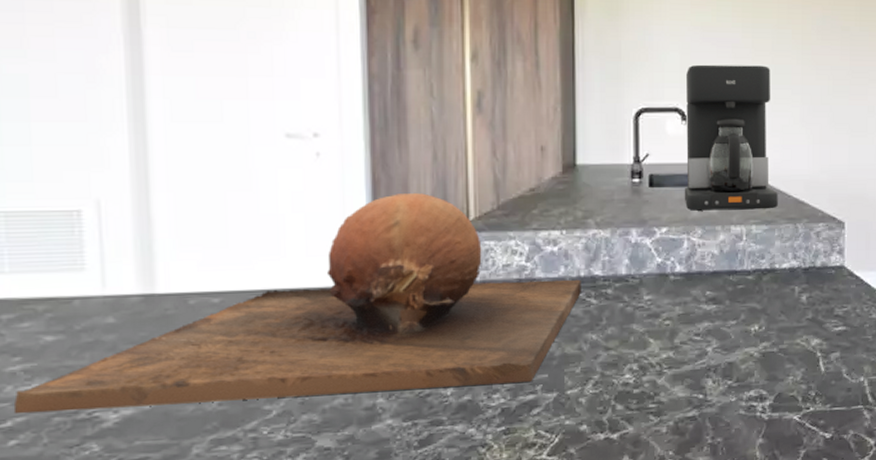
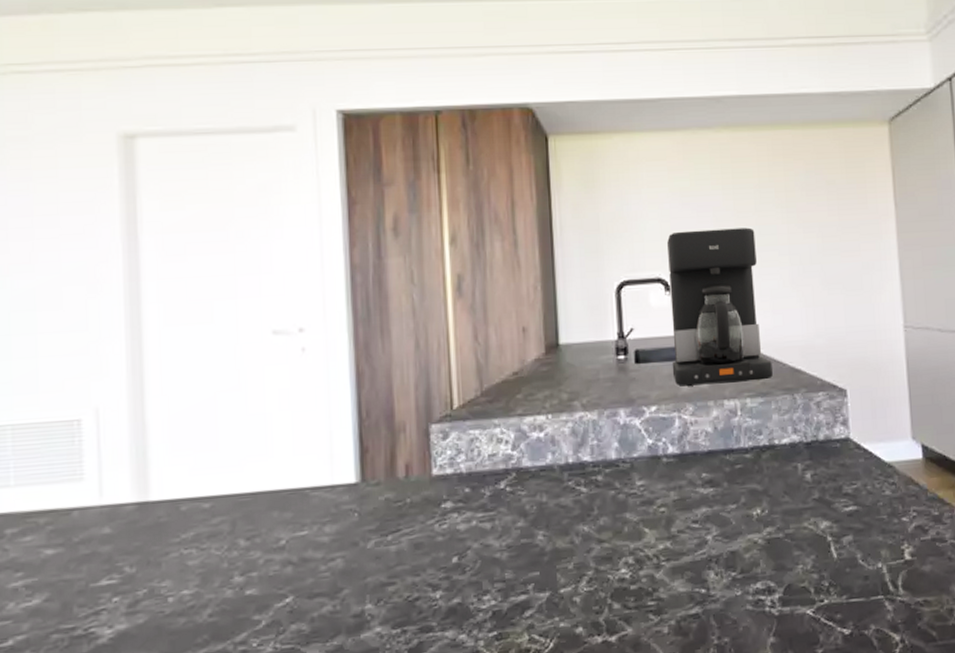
chopping board: present [13,192,581,414] -> none [14,382,570,633]

